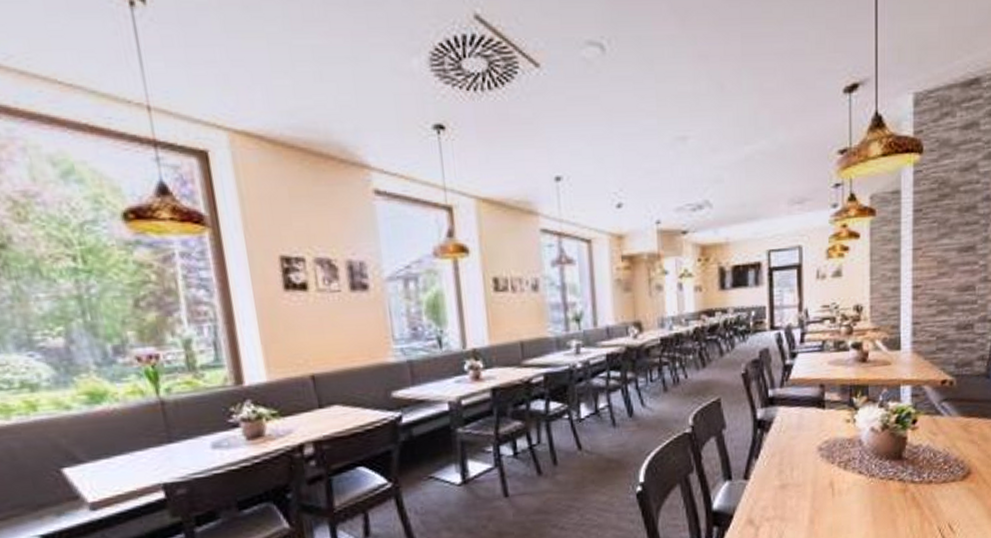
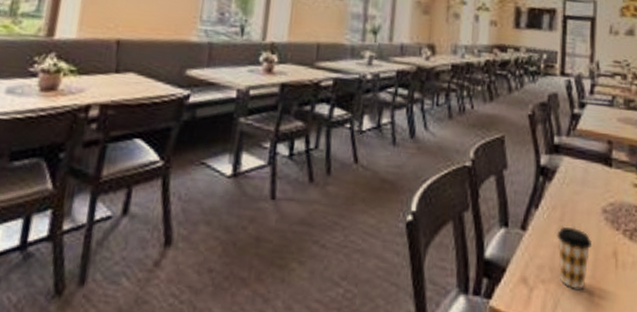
coffee cup: none [777,469,811,521] -> present [557,226,593,290]

